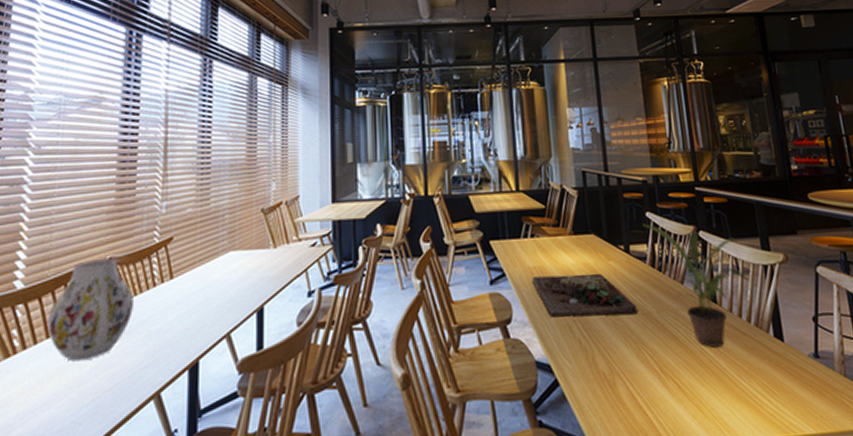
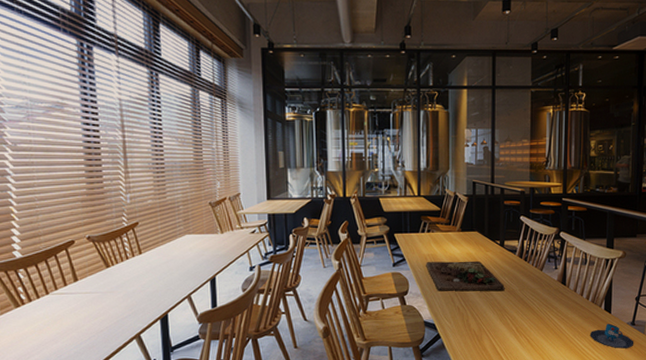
vase: present [48,257,134,362] -> none [45,236,112,312]
potted plant: present [643,223,749,348] -> none [517,225,593,316]
mug: none [760,356,824,394] -> present [590,323,634,349]

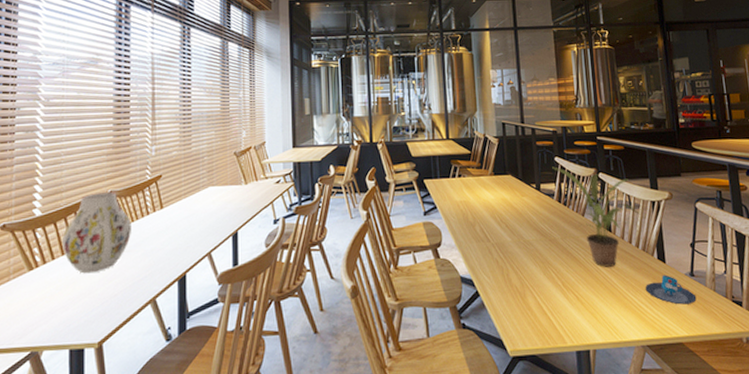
vase: none [45,236,112,312] -> present [63,191,131,274]
cutting board: present [425,260,506,292] -> none [458,206,547,242]
potted plant: none [517,225,593,316] -> present [552,166,639,267]

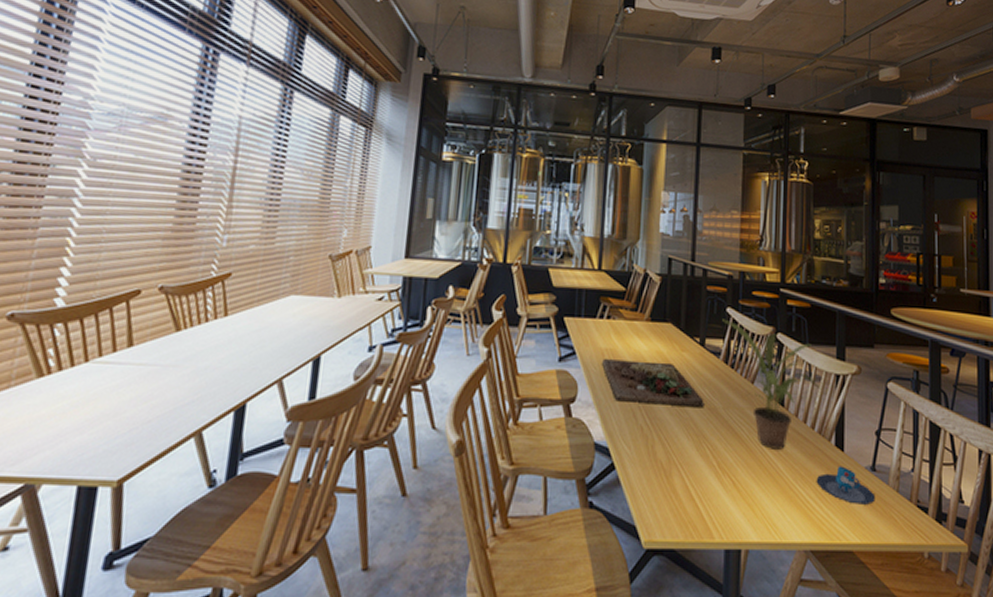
vase: present [63,191,131,274] -> none [87,286,184,390]
cutting board: none [458,206,547,242] -> present [601,359,706,408]

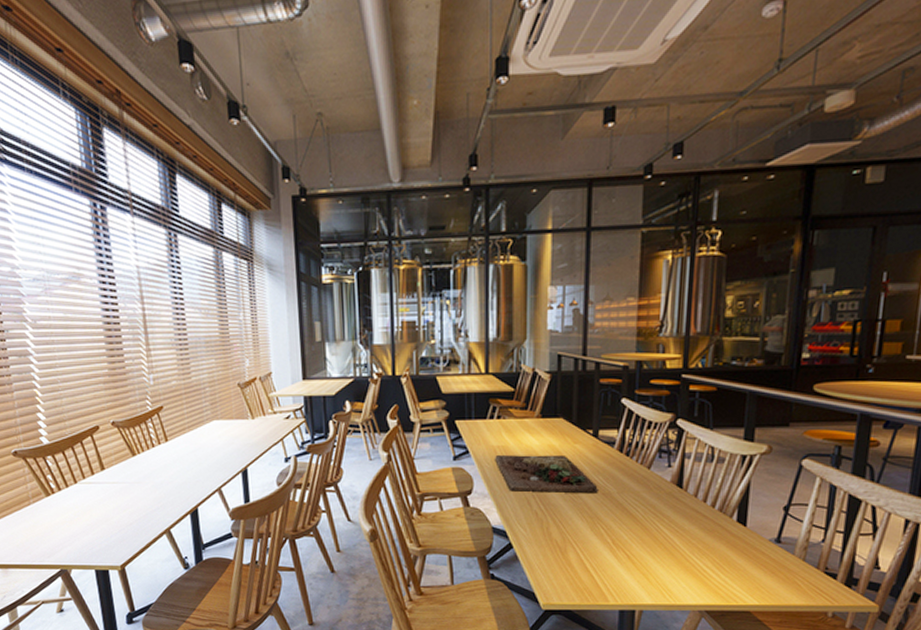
potted plant: present [722,319,819,450] -> none [617,410,722,527]
mug: present [816,466,875,505] -> none [714,539,779,572]

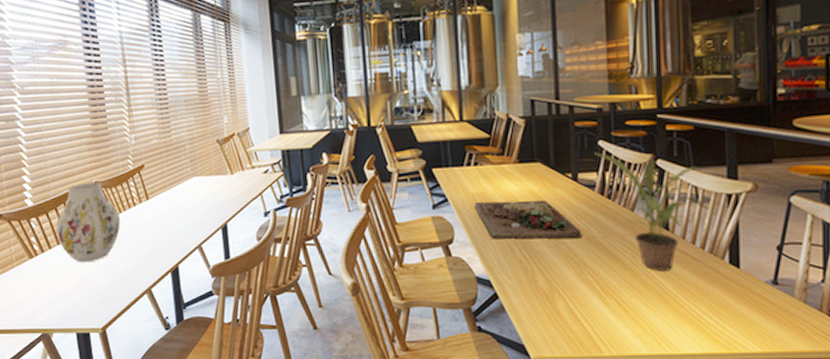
vase: none [72,421,139,502] -> present [56,182,121,263]
potted plant: none [617,410,722,527] -> present [594,152,708,271]

